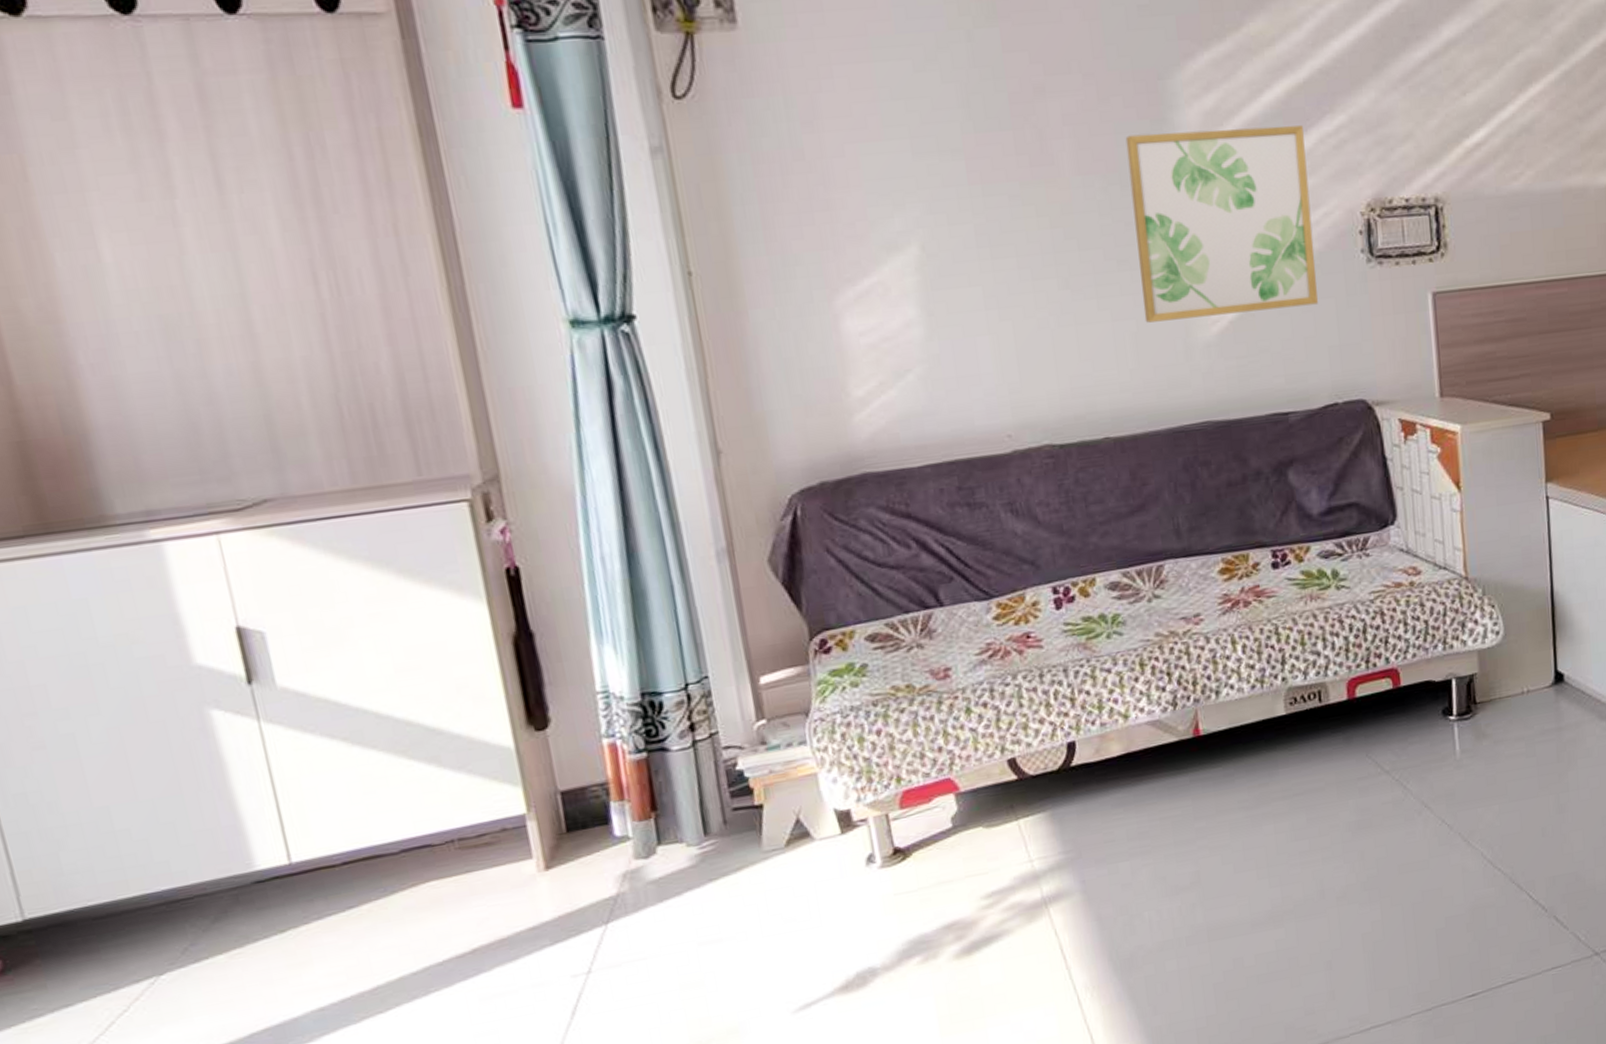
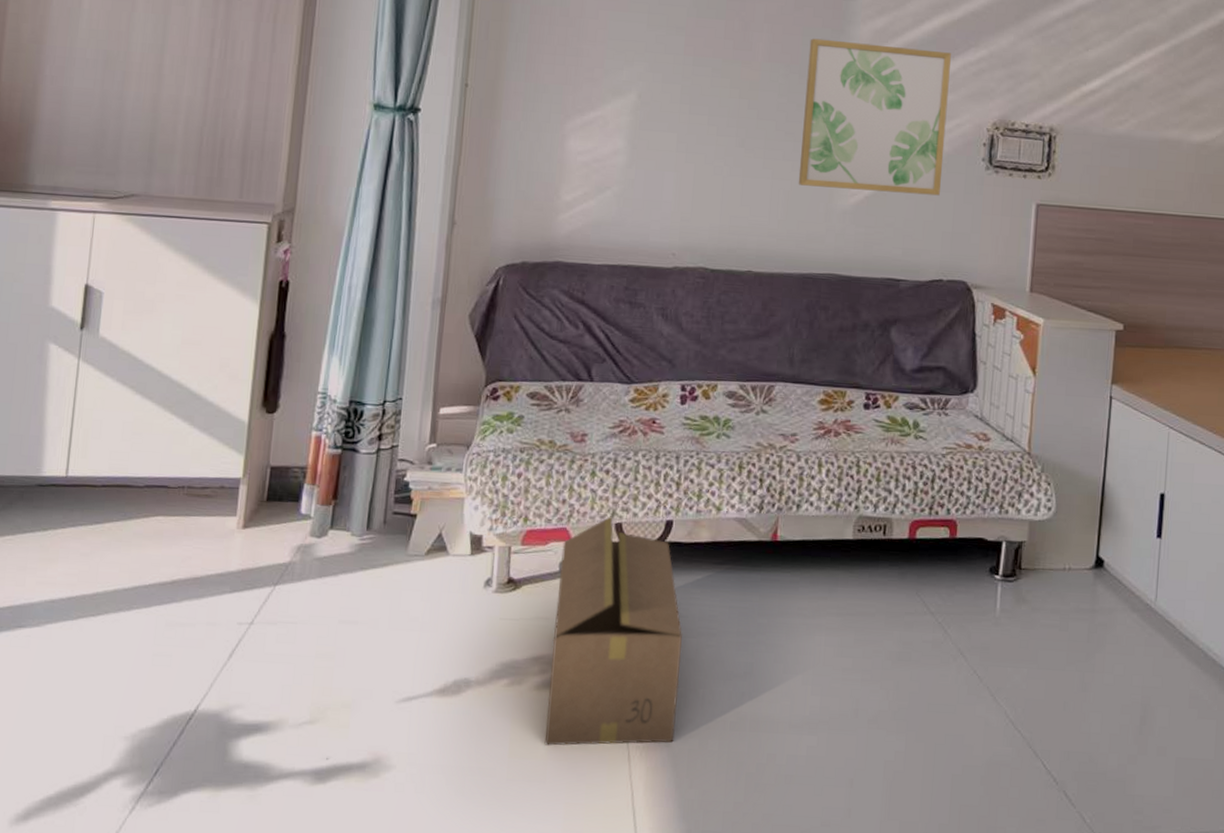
cardboard box: none [950,752,1126,1014] -> present [544,516,683,746]

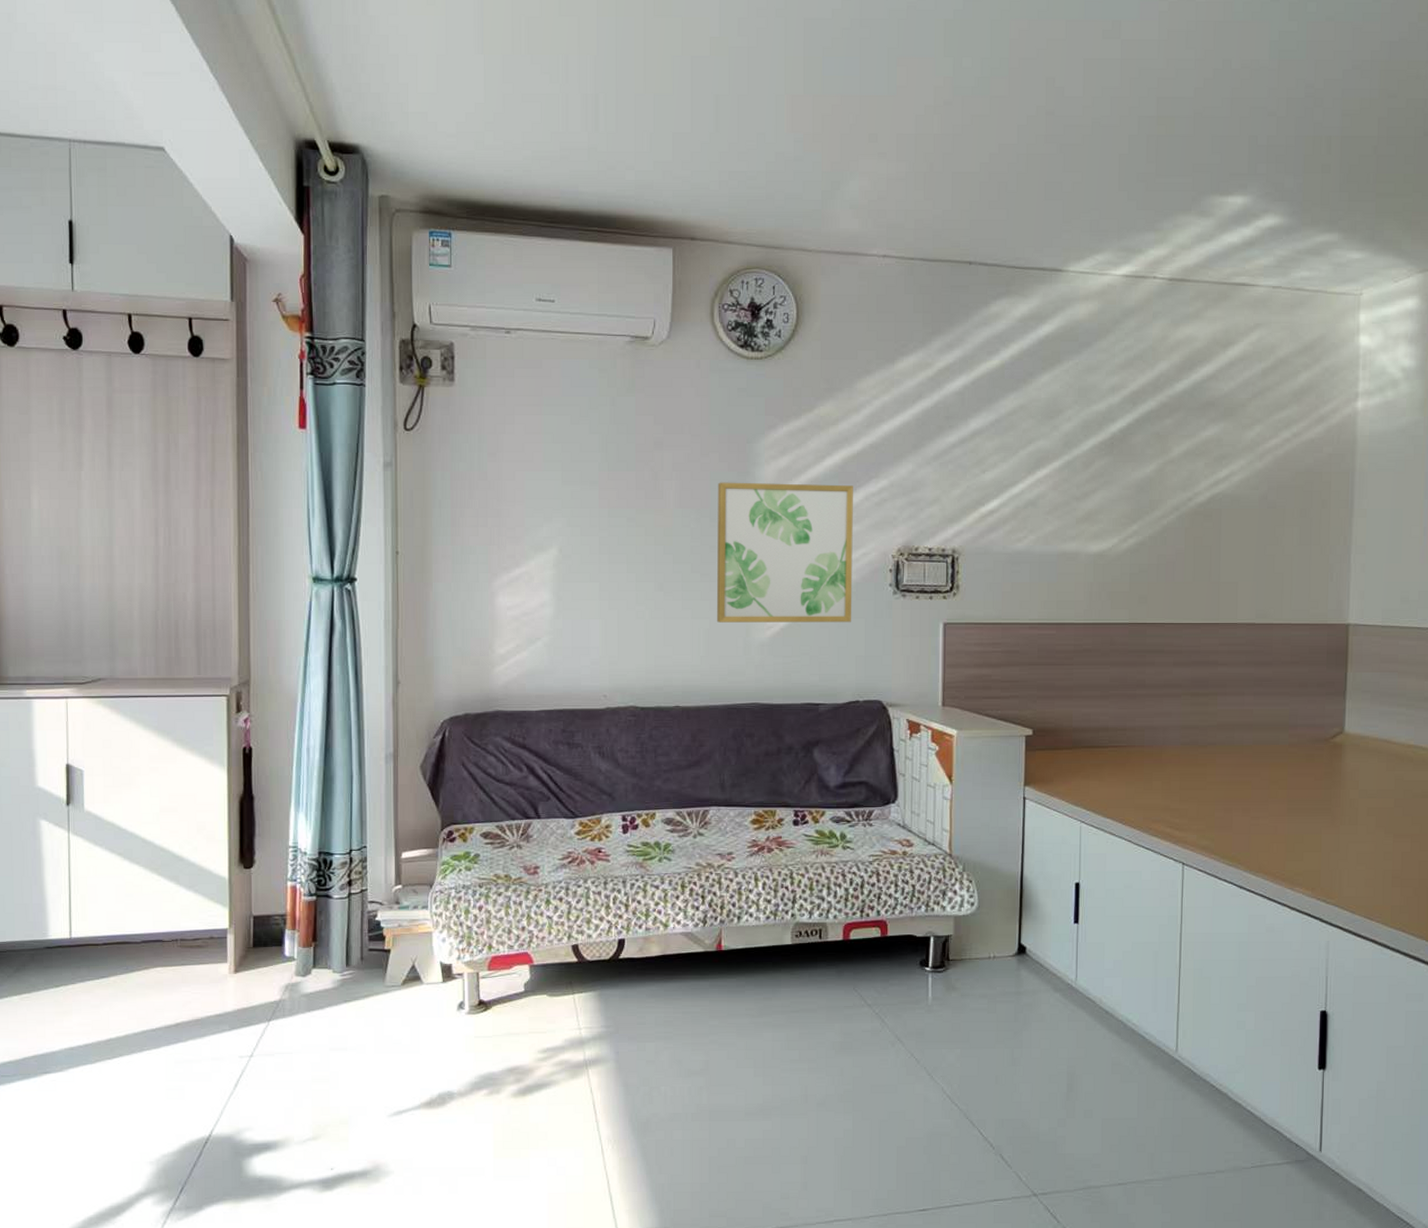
cardboard box: present [544,516,683,746] -> none [524,939,643,1145]

